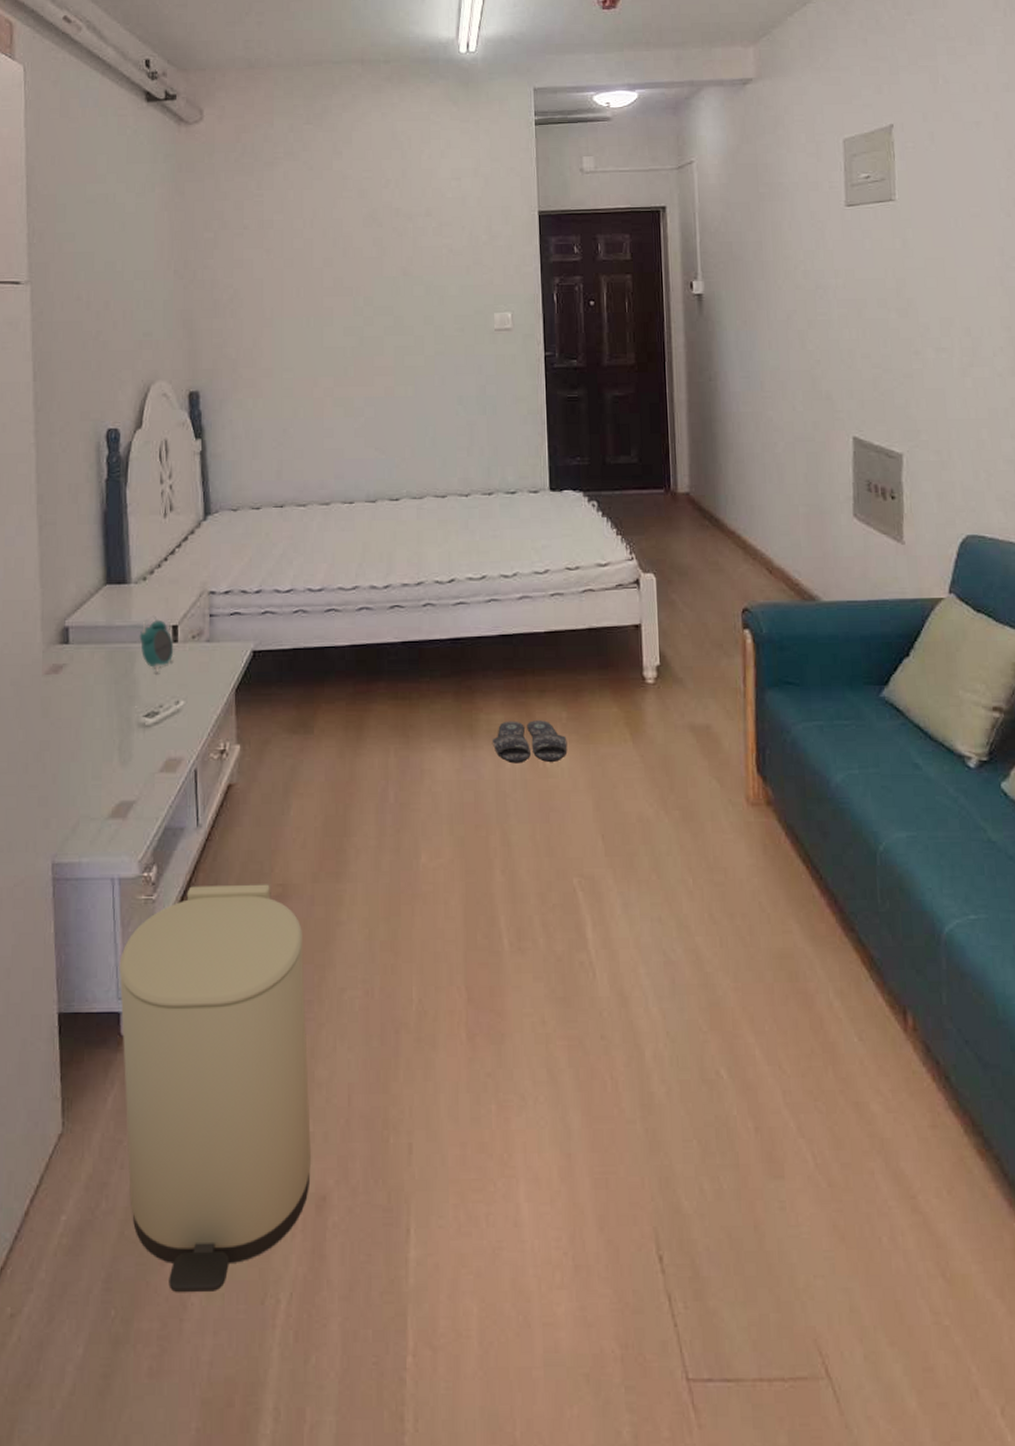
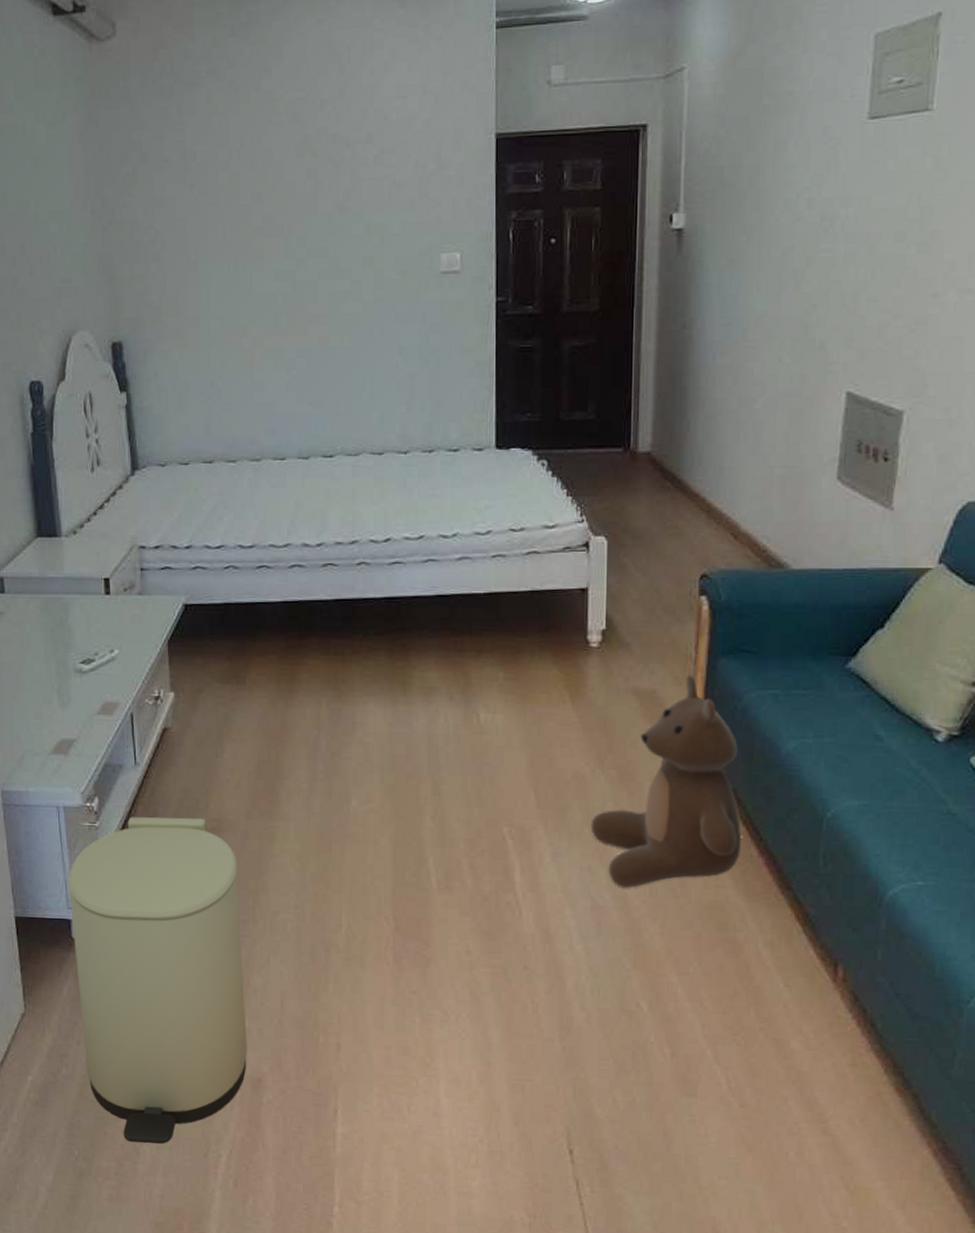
alarm clock: present [139,615,174,675] -> none [72,568,107,624]
slippers: present [492,720,568,764] -> none [425,679,503,720]
teddy bear: none [658,708,803,938] -> present [590,674,741,888]

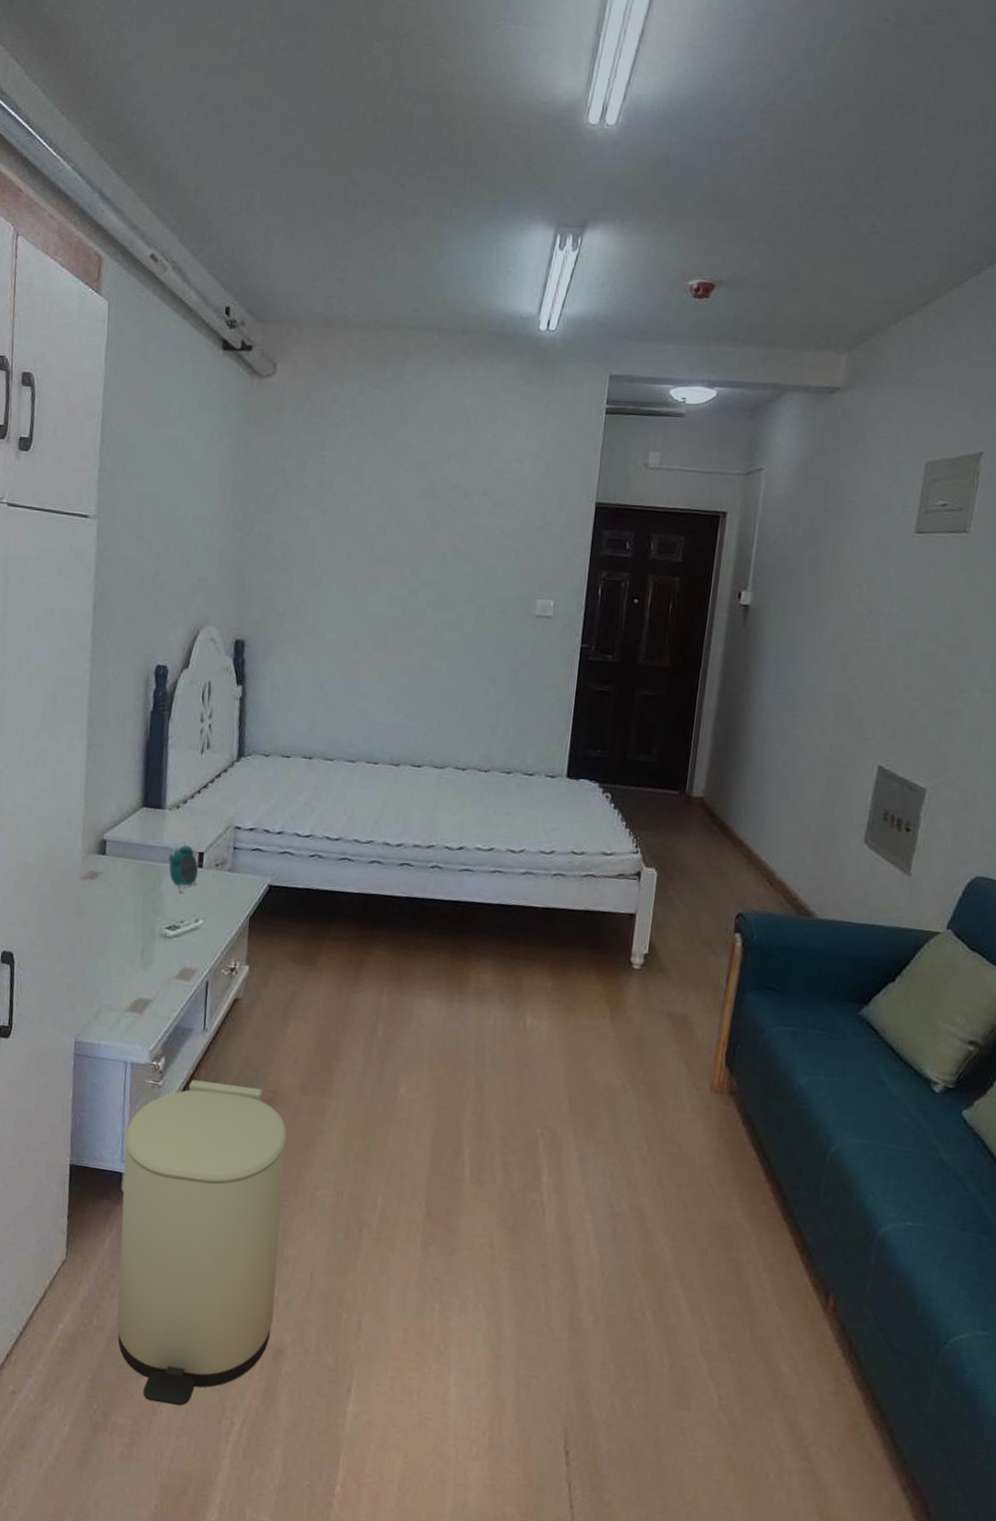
alarm clock: none [72,568,107,624] -> present [168,840,199,894]
teddy bear: present [590,674,741,888] -> none [616,1004,756,1200]

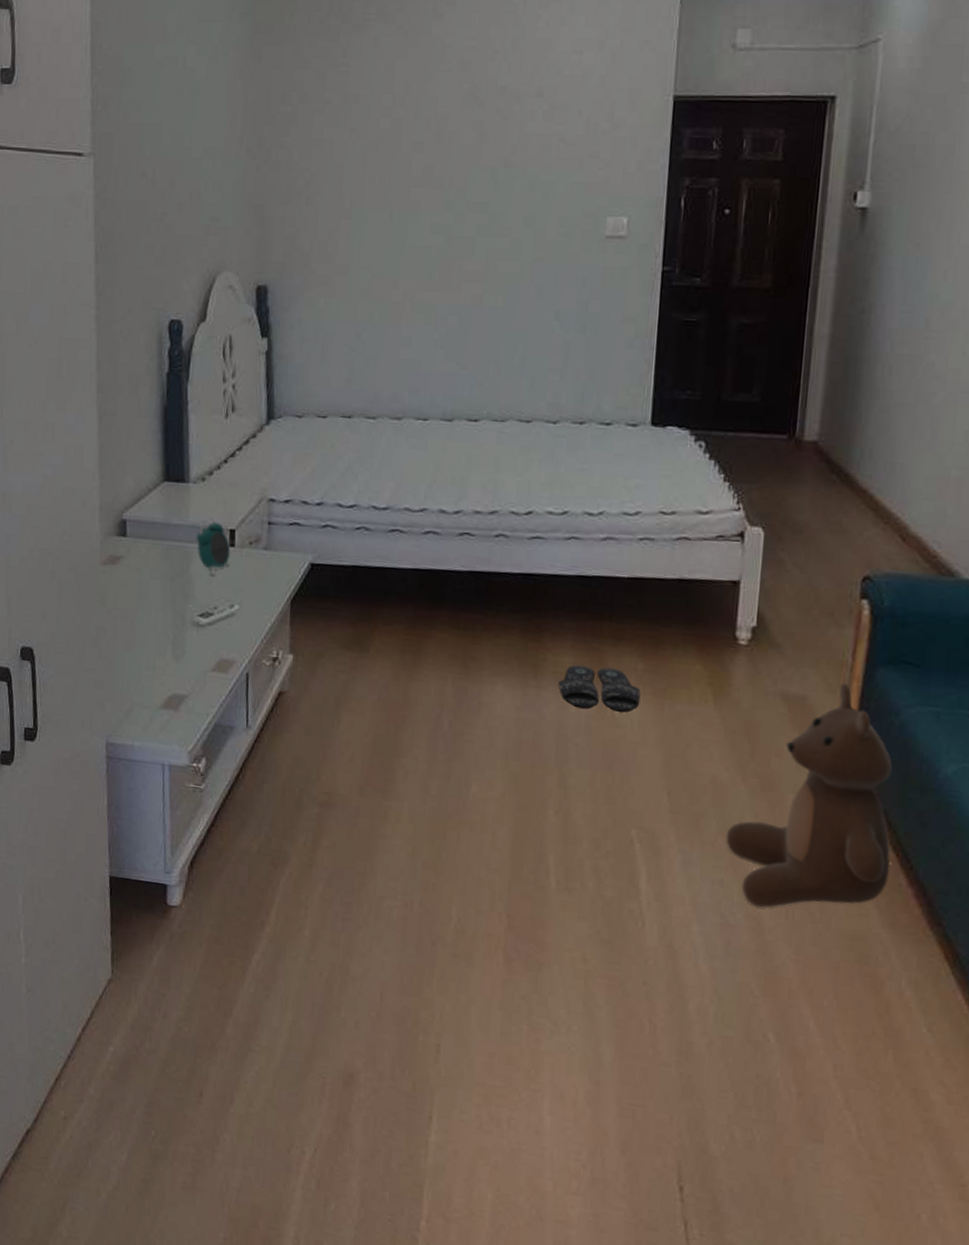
pedal bin: present [117,1079,287,1406] -> none [167,782,346,1134]
slippers: none [478,982,549,1025] -> present [557,664,641,712]
teddy bear: none [616,1004,756,1200] -> present [725,682,892,908]

